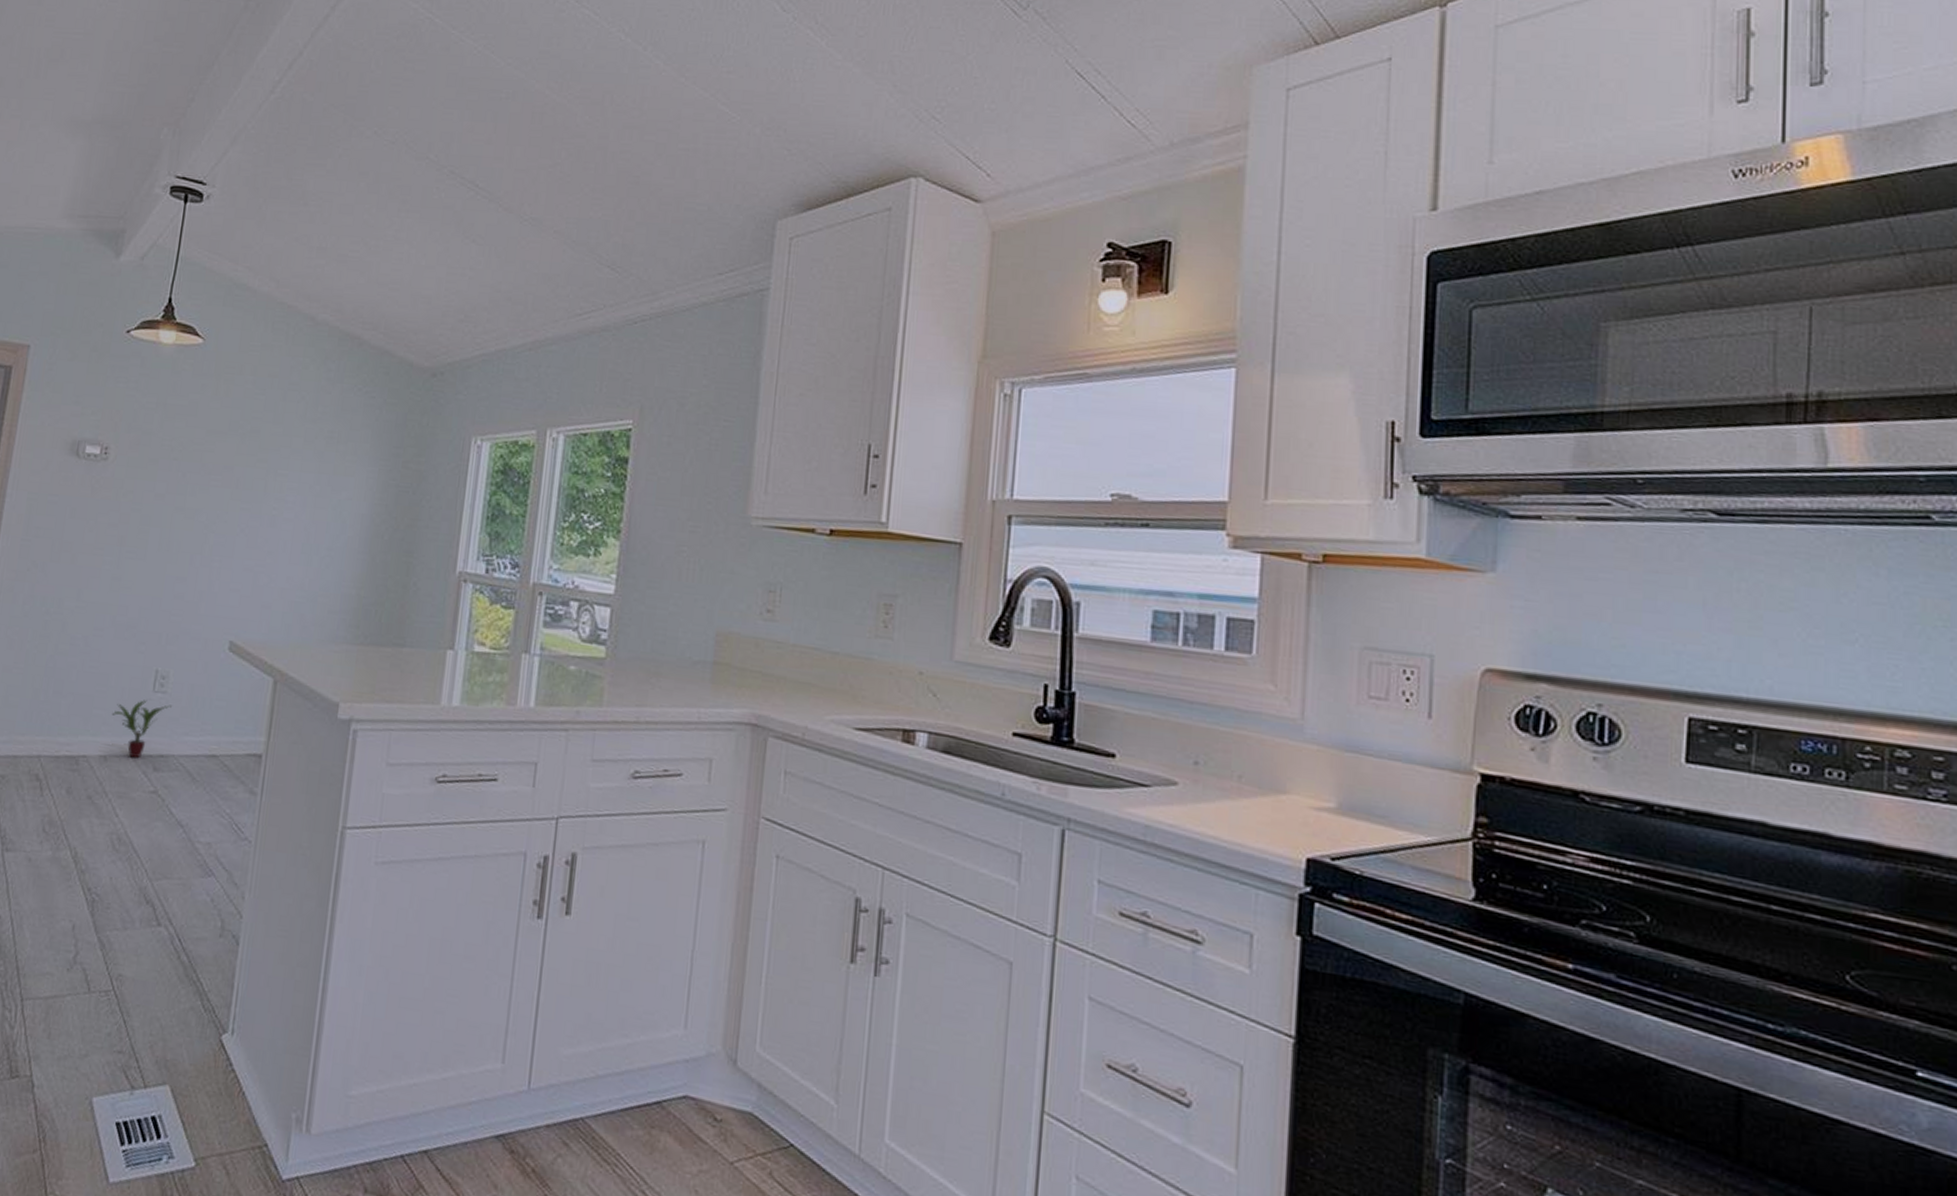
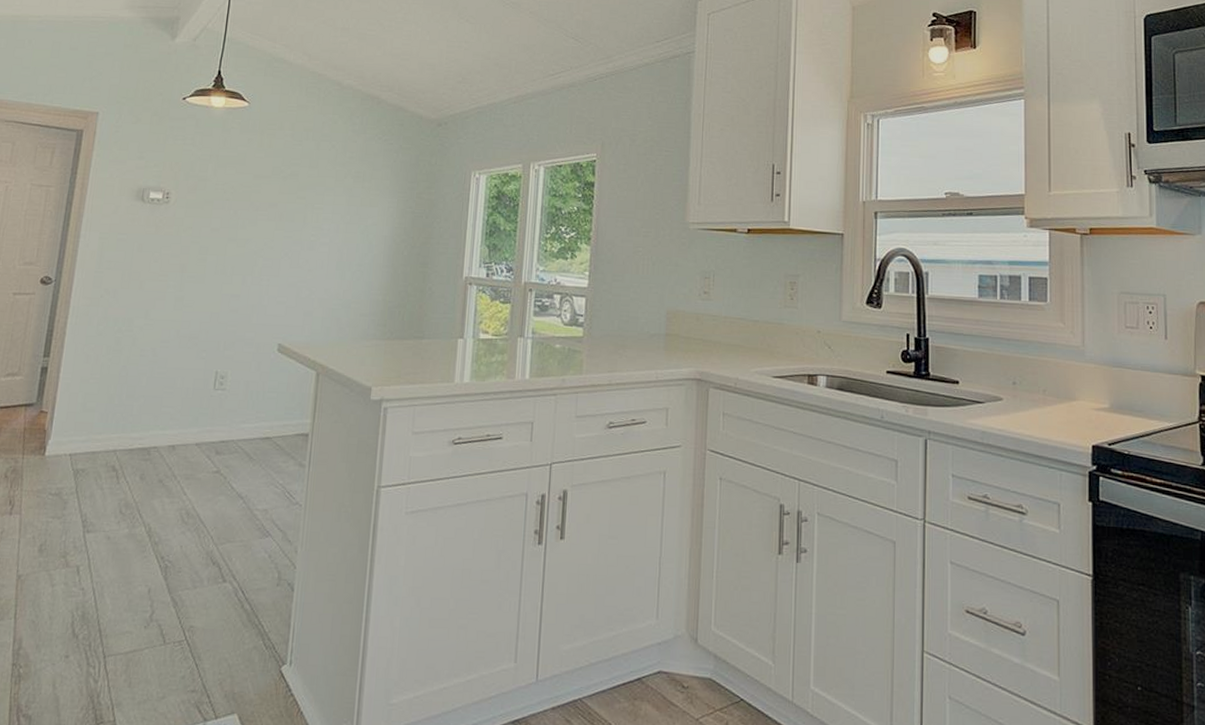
potted plant: present [111,700,172,759] -> none [178,397,230,445]

